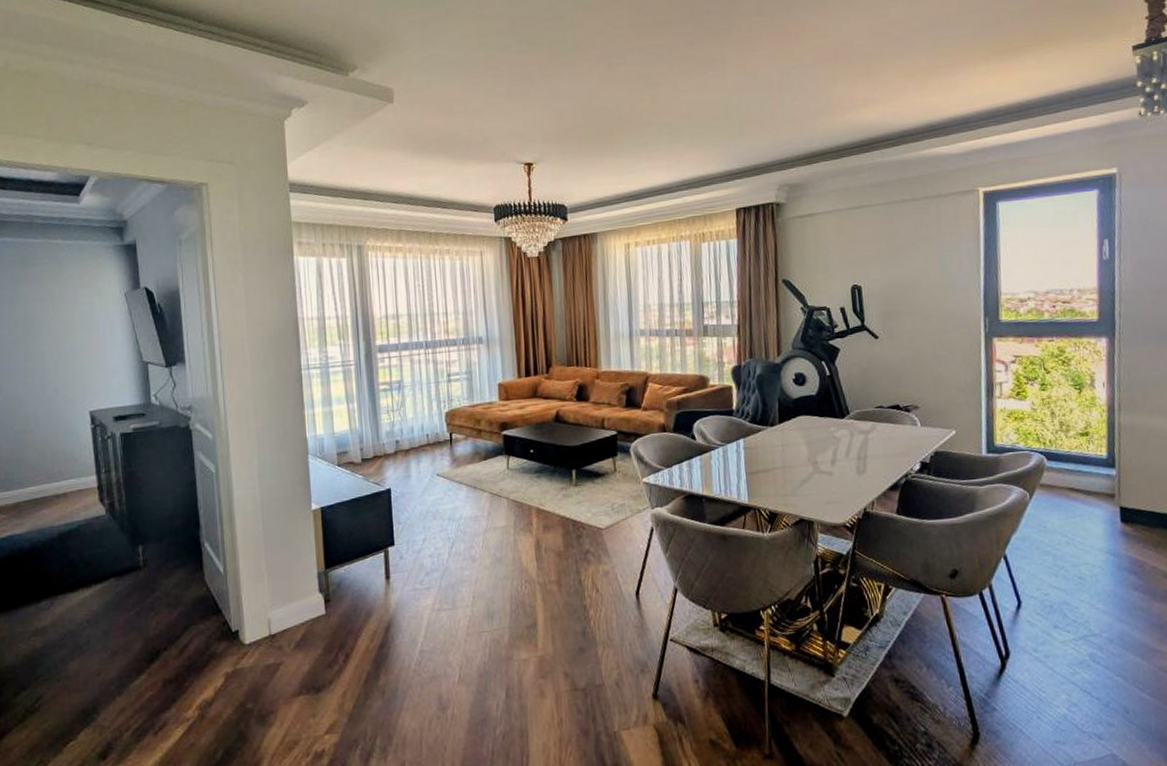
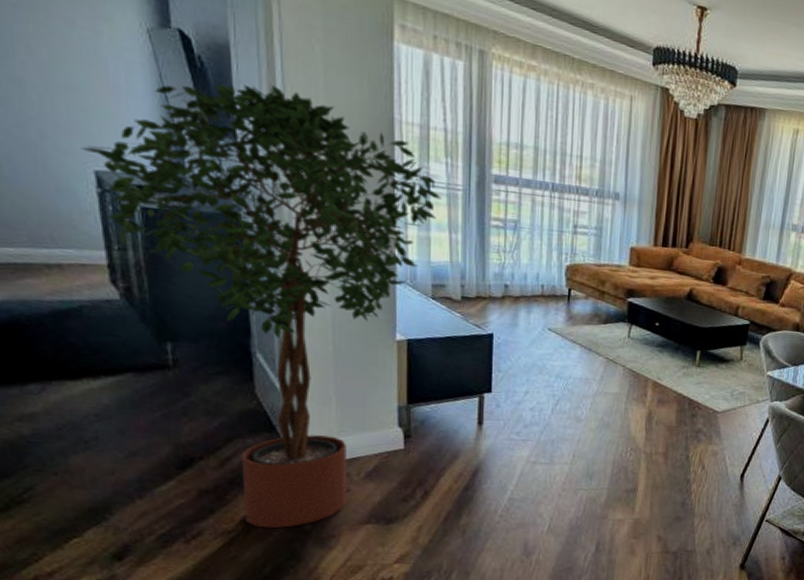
potted tree: none [81,313,339,711] -> present [81,84,441,529]

